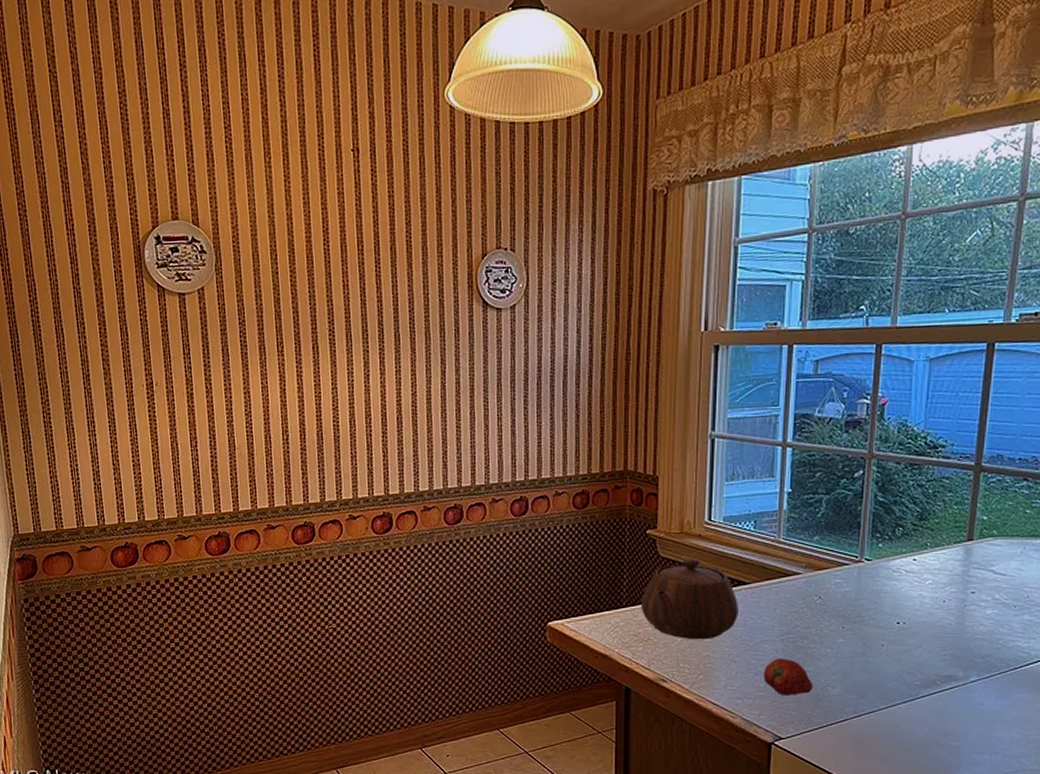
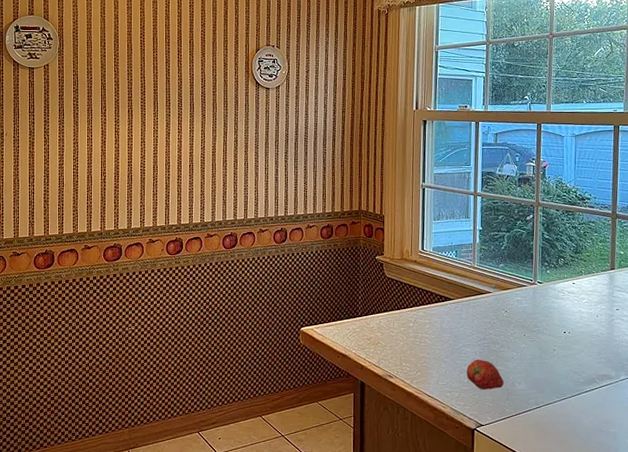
teapot: present [640,558,738,640] -> none [372,278,446,344]

